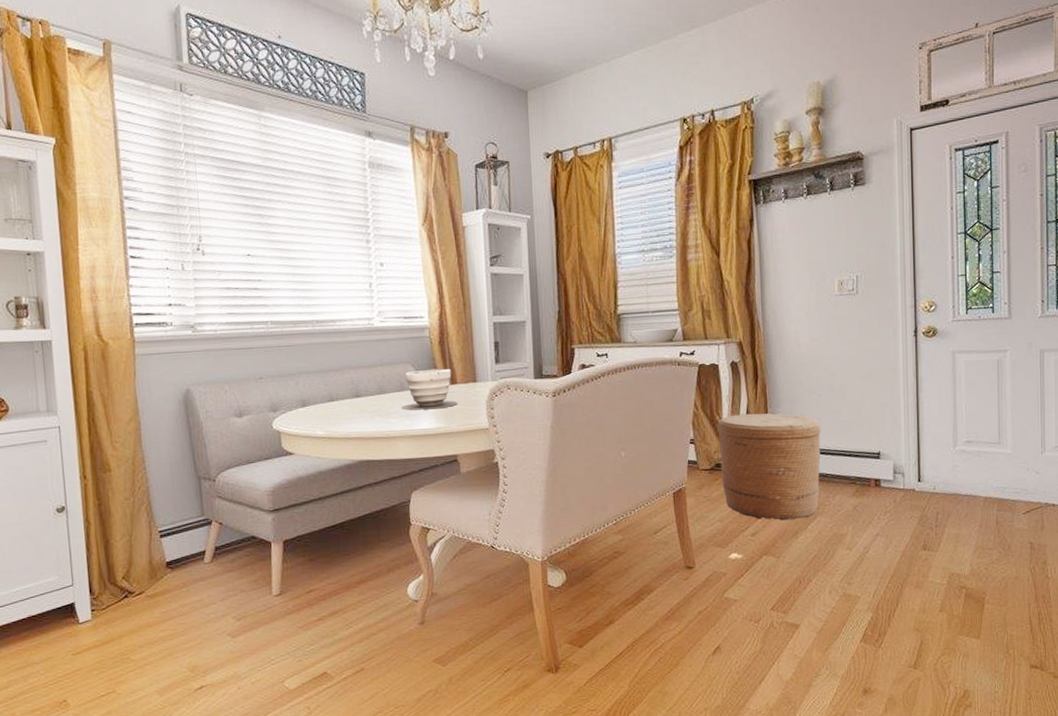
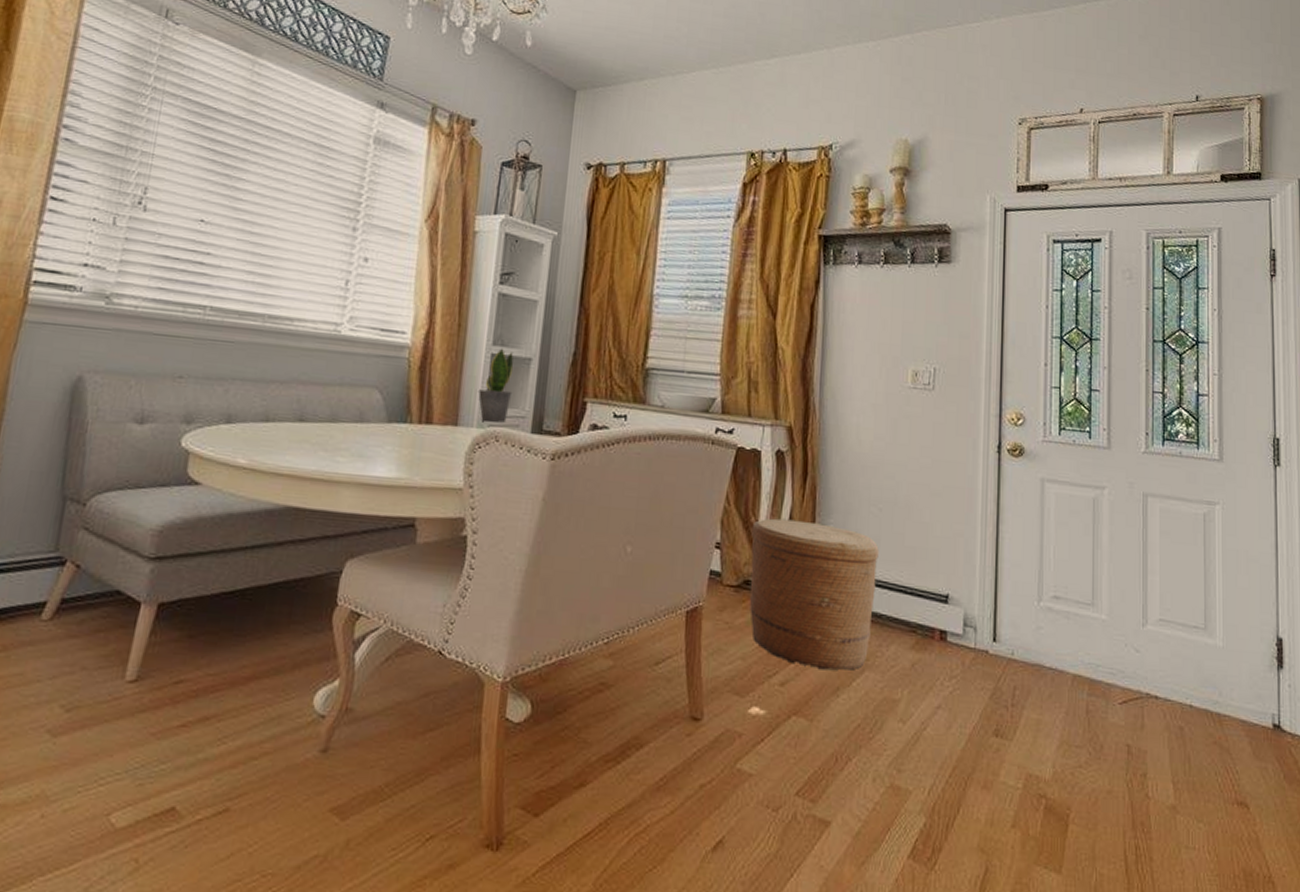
planter: present [402,369,457,411] -> none [355,399,428,454]
potted plant: none [488,316,515,376] -> present [478,348,514,424]

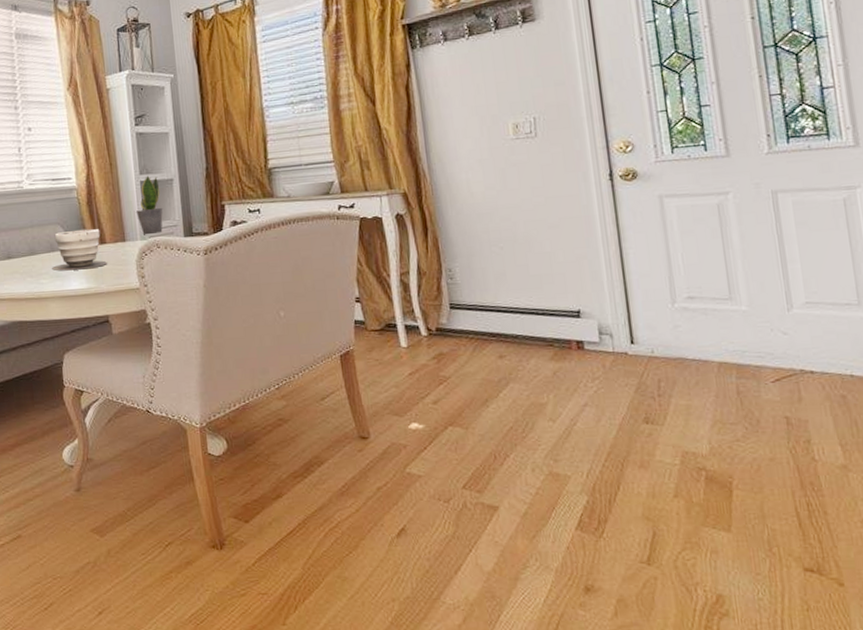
planter: none [355,399,428,454] -> present [52,229,107,271]
basket: present [750,518,879,670] -> none [385,268,510,387]

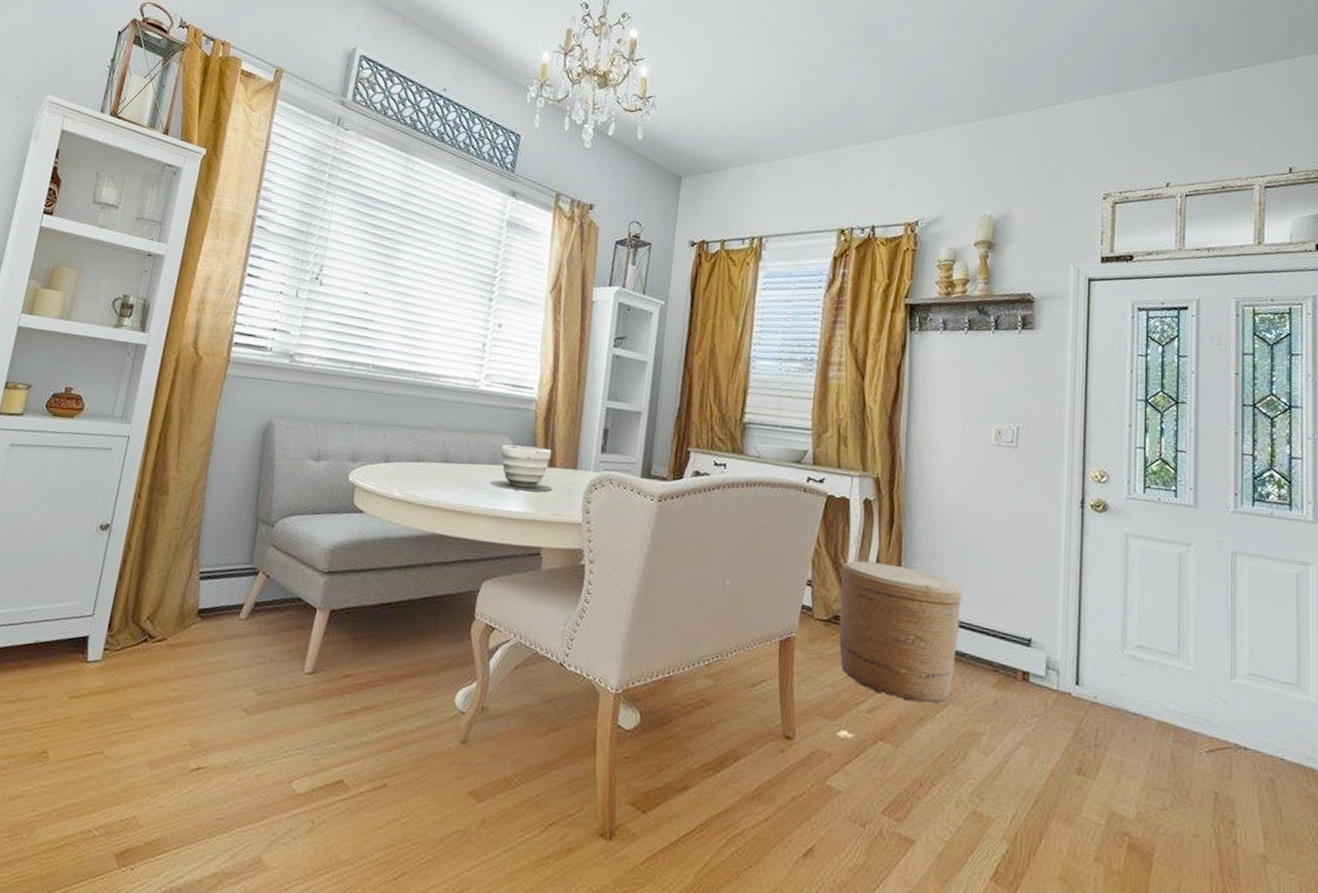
potted plant: present [136,175,163,235] -> none [595,402,626,468]
basket: none [385,268,510,387] -> present [839,560,963,703]

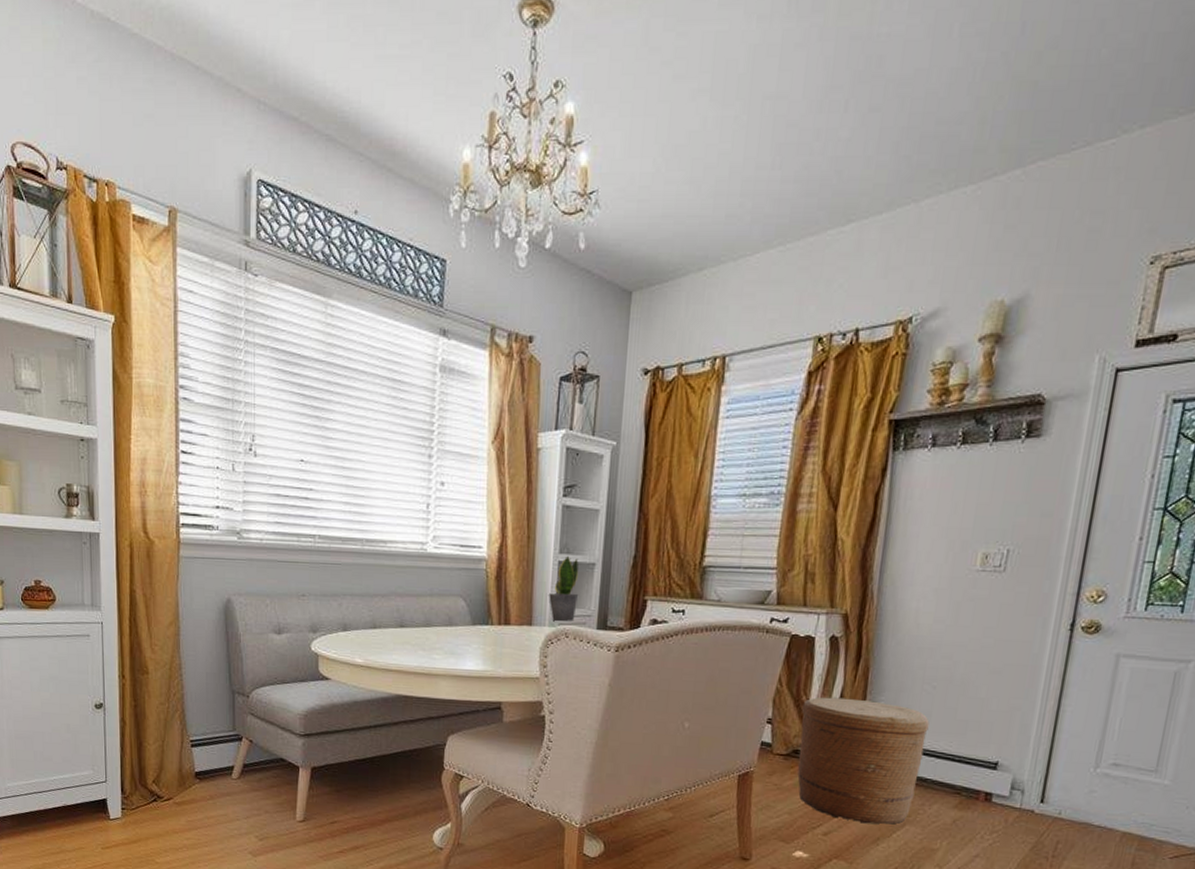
planter: present [490,444,552,492] -> none [447,605,508,650]
potted plant: none [595,402,626,468] -> present [549,555,579,622]

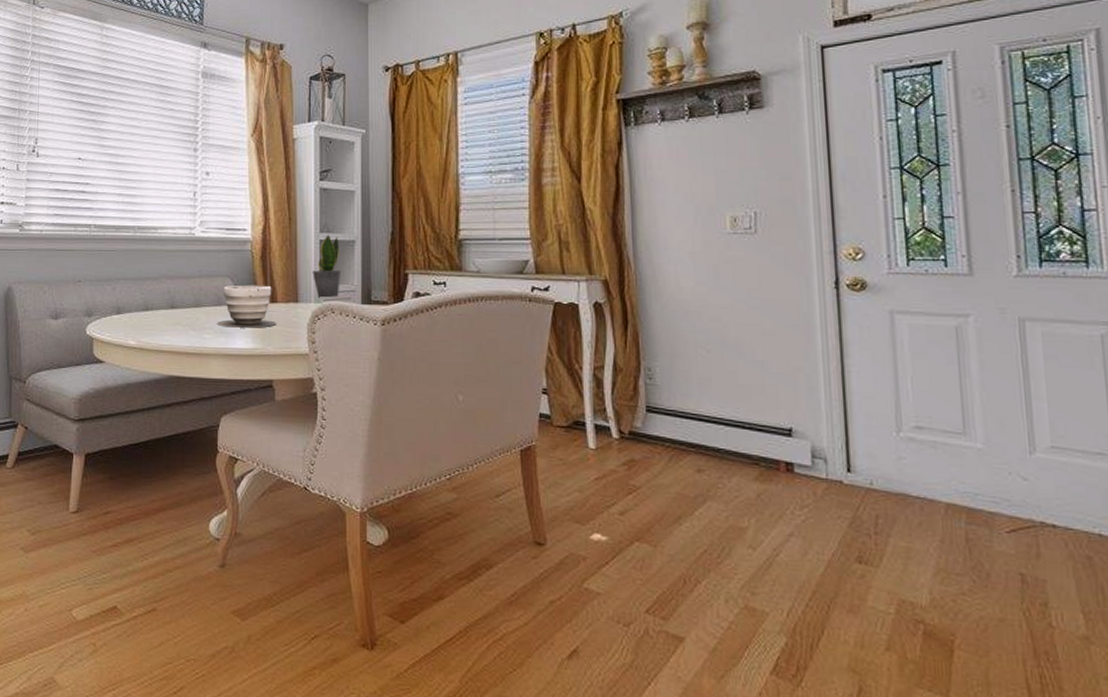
planter: none [447,605,508,650] -> present [217,285,276,328]
basket: present [797,697,930,825] -> none [576,364,711,501]

